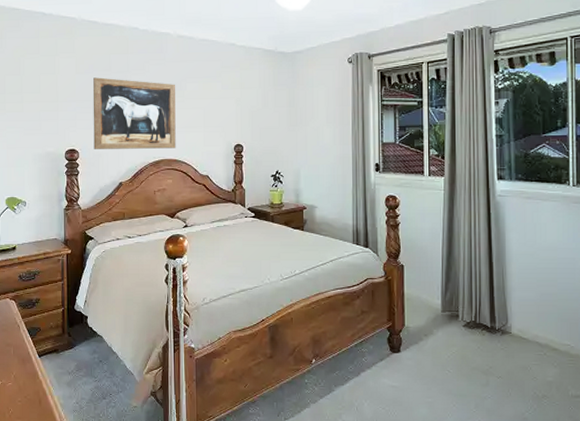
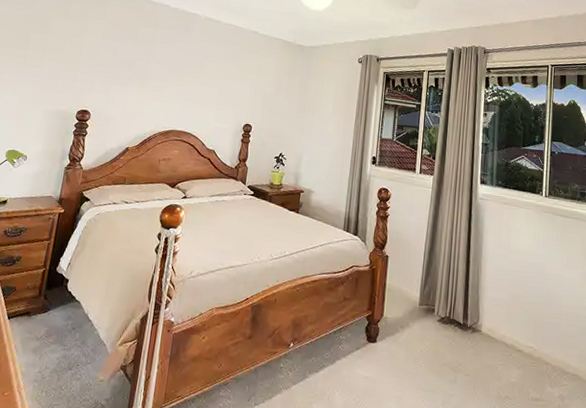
wall art: present [92,77,176,149] -> none [106,45,196,121]

